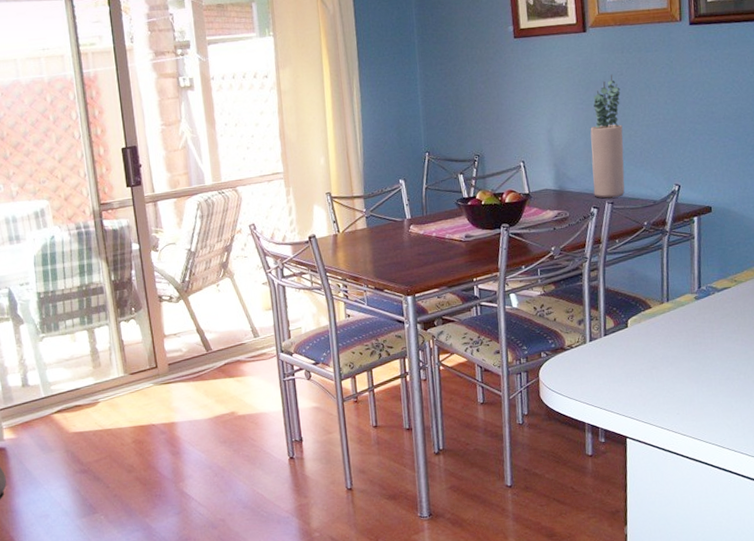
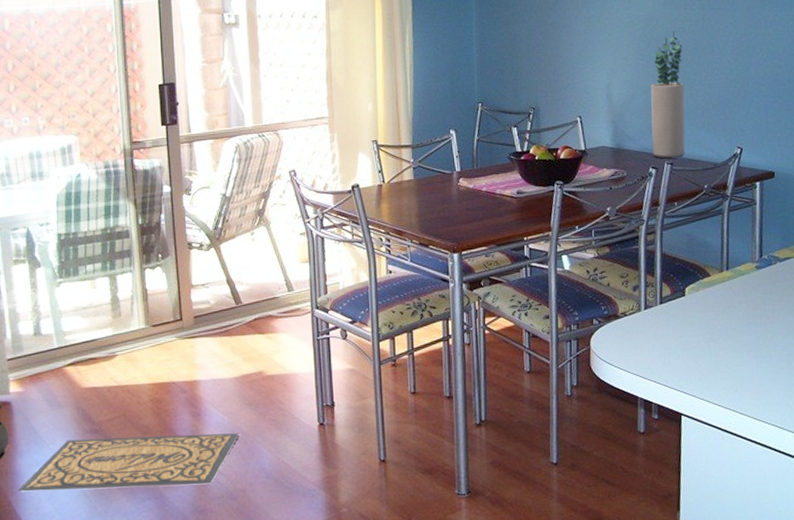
doormat: none [17,468,216,528] -> present [17,433,239,492]

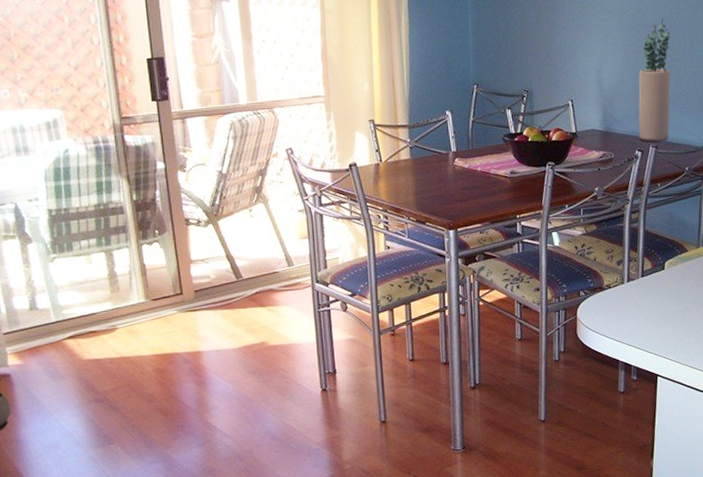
doormat: present [17,433,239,492] -> none [23,399,244,459]

